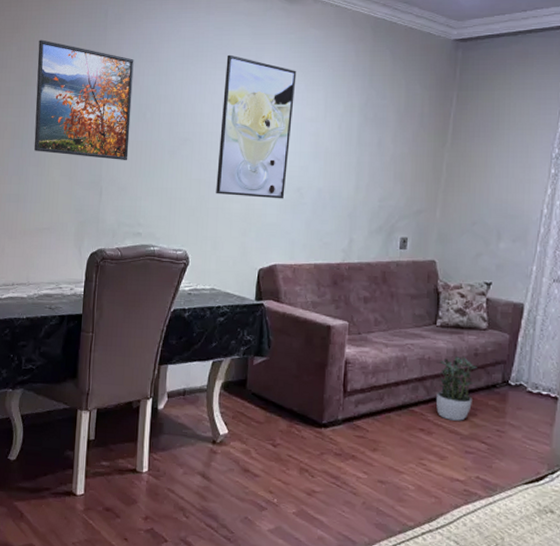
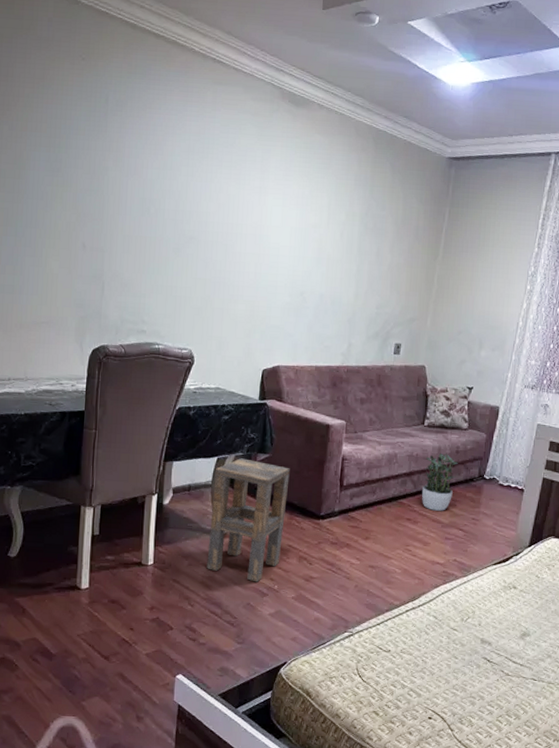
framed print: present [33,40,134,160] -> none [29,120,137,255]
side table: none [202,361,289,495] -> present [206,458,290,582]
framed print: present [216,54,297,199] -> none [221,154,302,303]

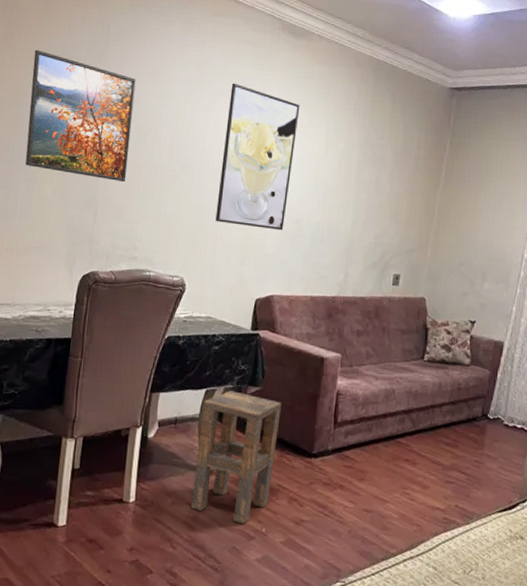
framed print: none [29,120,137,255] -> present [25,49,136,182]
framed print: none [221,154,302,303] -> present [215,83,300,231]
potted plant: present [422,452,458,511] -> none [421,389,460,452]

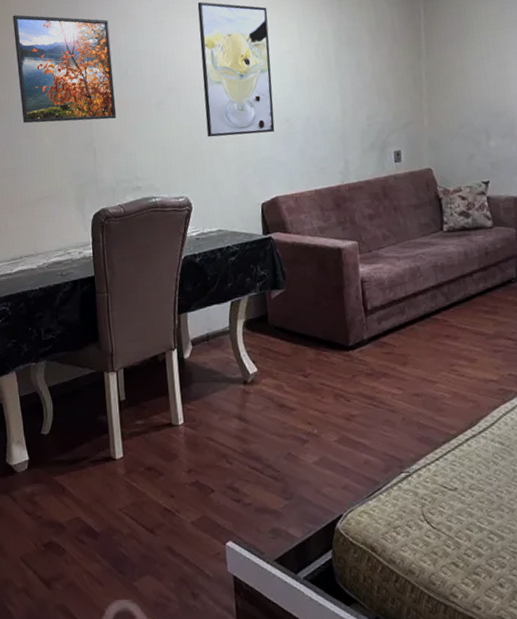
side table: present [191,391,282,524] -> none [231,297,315,429]

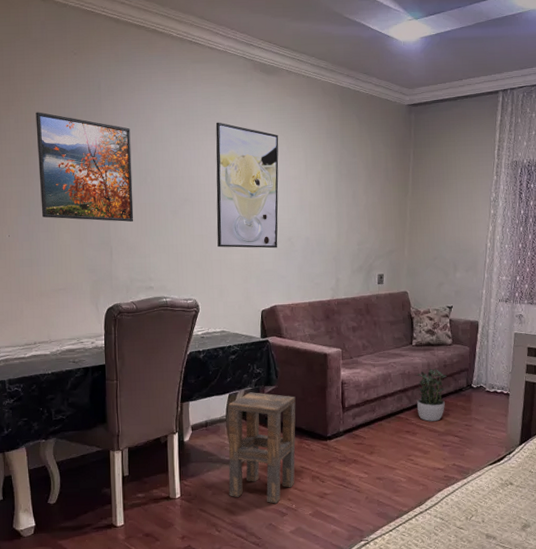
side table: none [231,297,315,429] -> present [228,392,296,504]
potted plant: none [450,257,492,322] -> present [415,368,447,421]

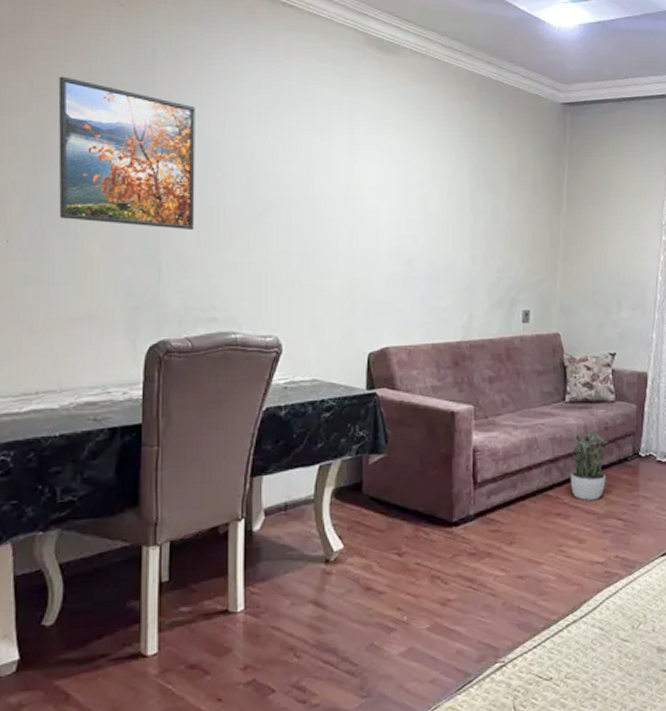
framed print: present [215,122,279,249] -> none [310,107,398,273]
side table: present [228,392,296,504] -> none [314,462,412,616]

